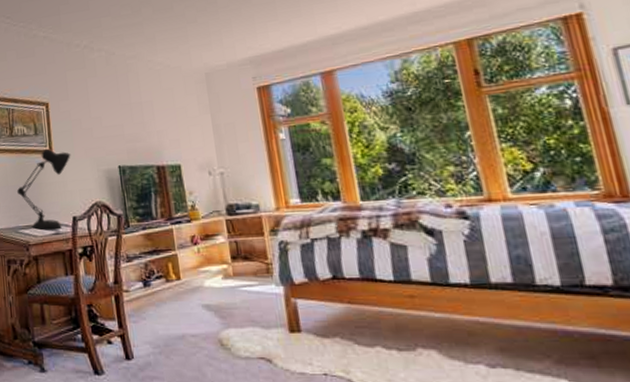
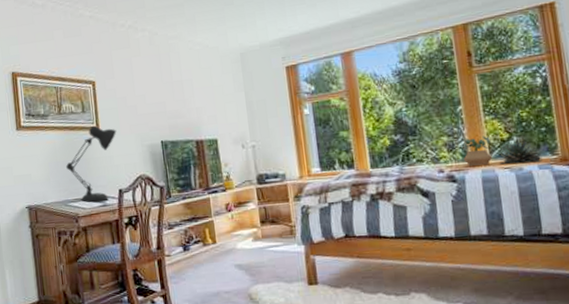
potted plant: none [473,166,514,202] -> present [461,136,493,167]
succulent plant: none [519,172,580,201] -> present [497,140,543,165]

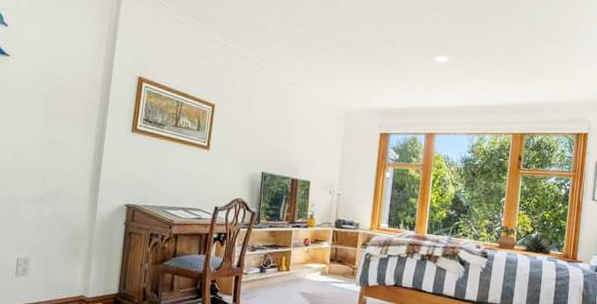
desk lamp: present [65,125,117,203] -> none [170,144,225,215]

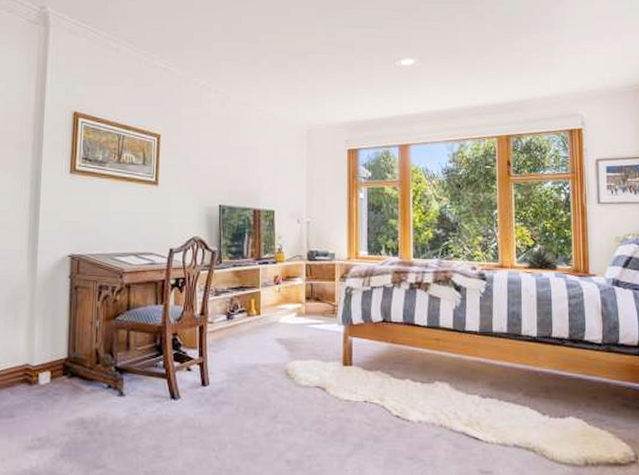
potted plant: present [496,225,519,250] -> none [493,240,518,268]

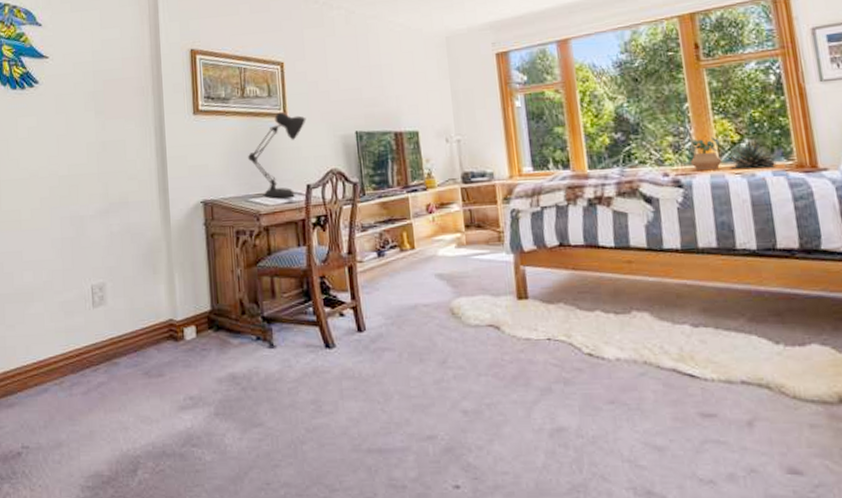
desk lamp: none [117,180,176,260] -> present [247,112,306,199]
potted plant: none [493,240,518,268] -> present [688,137,723,171]

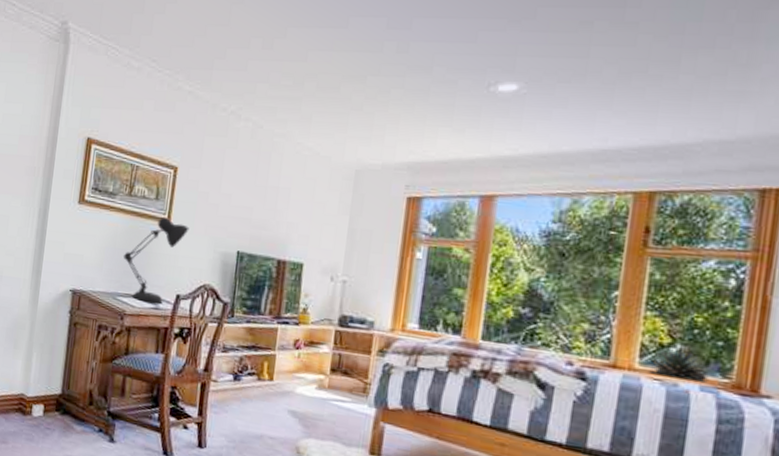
potted plant: present [688,137,723,171] -> none [602,332,645,371]

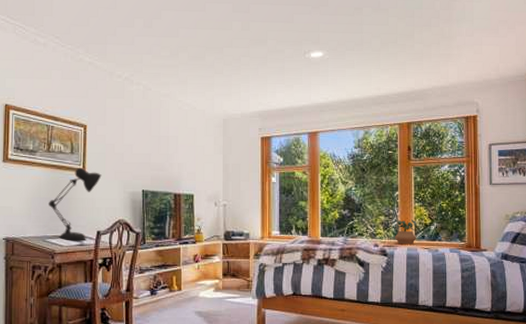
potted plant: none [602,332,645,371] -> present [394,219,417,245]
succulent plant: present [647,349,709,384] -> none [420,226,453,247]

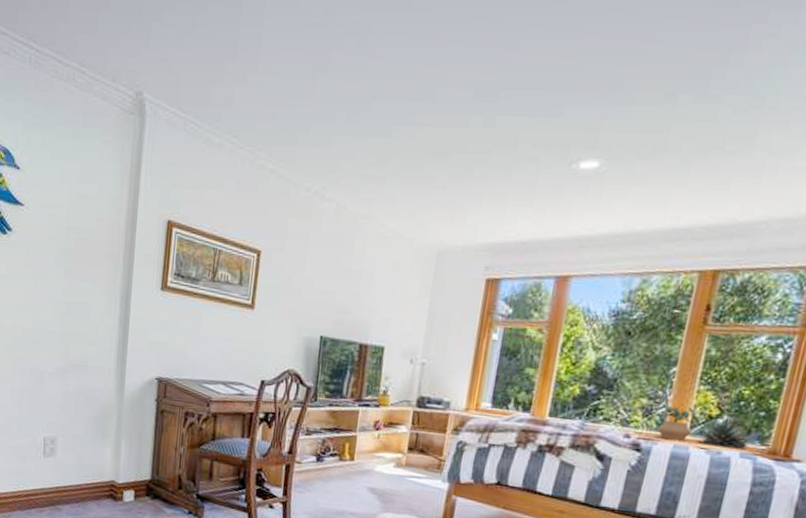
desk lamp: present [48,167,102,241] -> none [207,302,273,391]
succulent plant: none [420,226,453,247] -> present [695,420,749,451]

